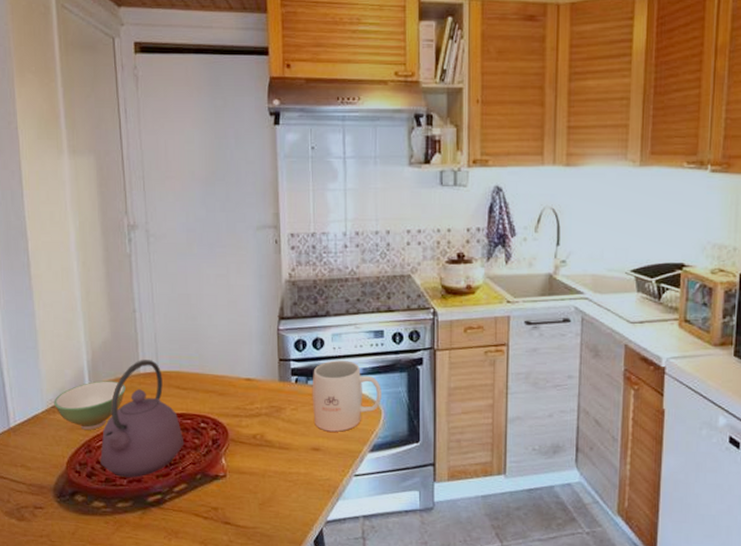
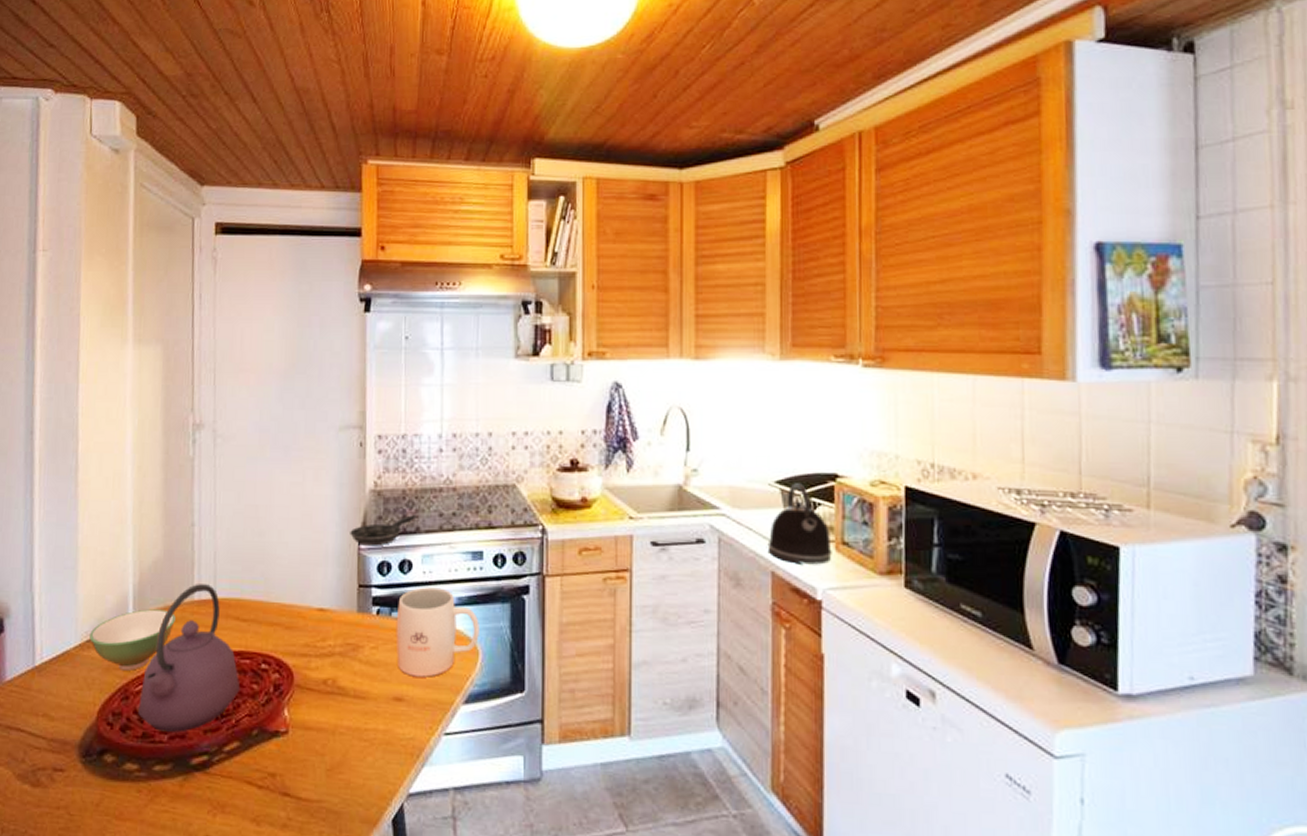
frying pan: none [270,301,326,327] -> present [350,515,417,546]
kettle: none [622,272,676,339] -> present [767,483,832,565]

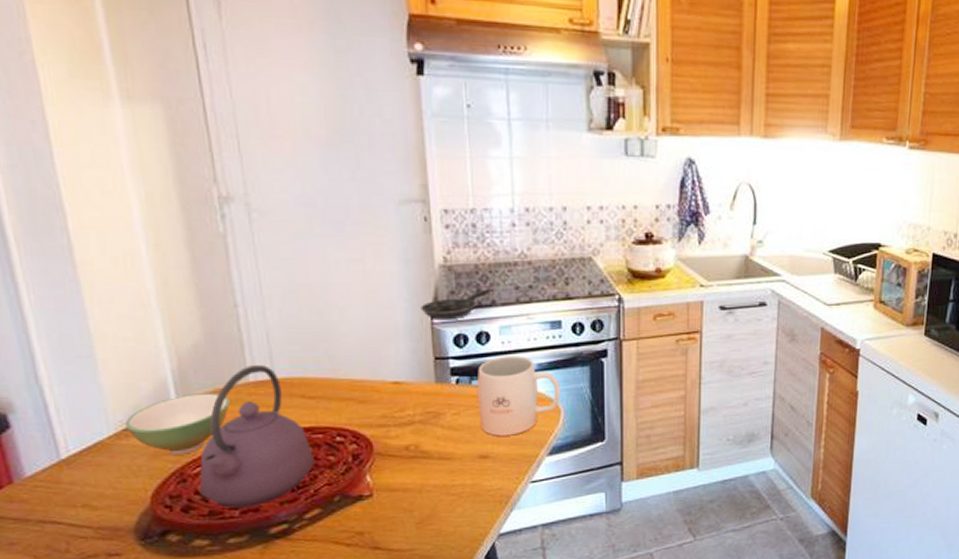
kettle: present [767,483,832,565] -> none [819,252,871,321]

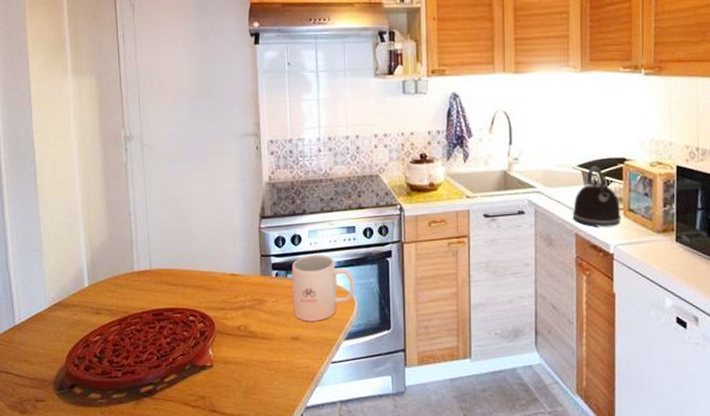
bowl: present [125,393,230,455] -> none [56,279,121,326]
teapot: present [199,365,316,509] -> none [97,259,175,370]
frying pan: present [421,289,492,320] -> none [252,201,303,225]
kettle: none [819,252,871,321] -> present [572,166,621,227]

